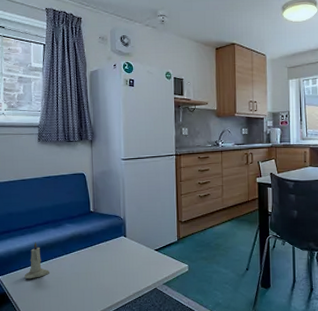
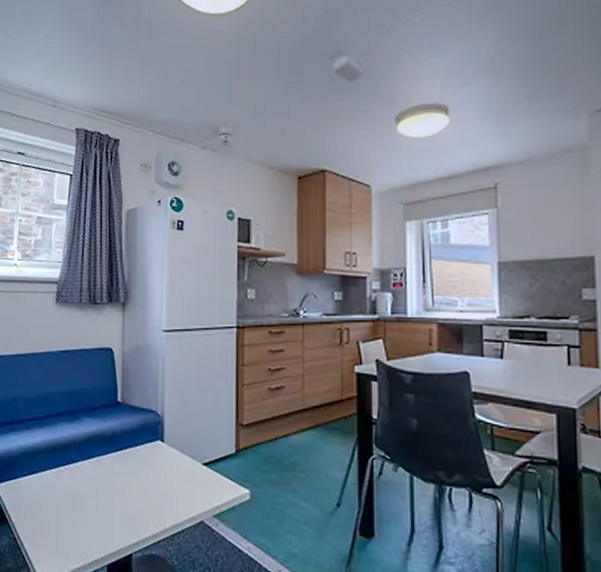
candle: present [24,242,49,279] -> none [27,439,59,491]

